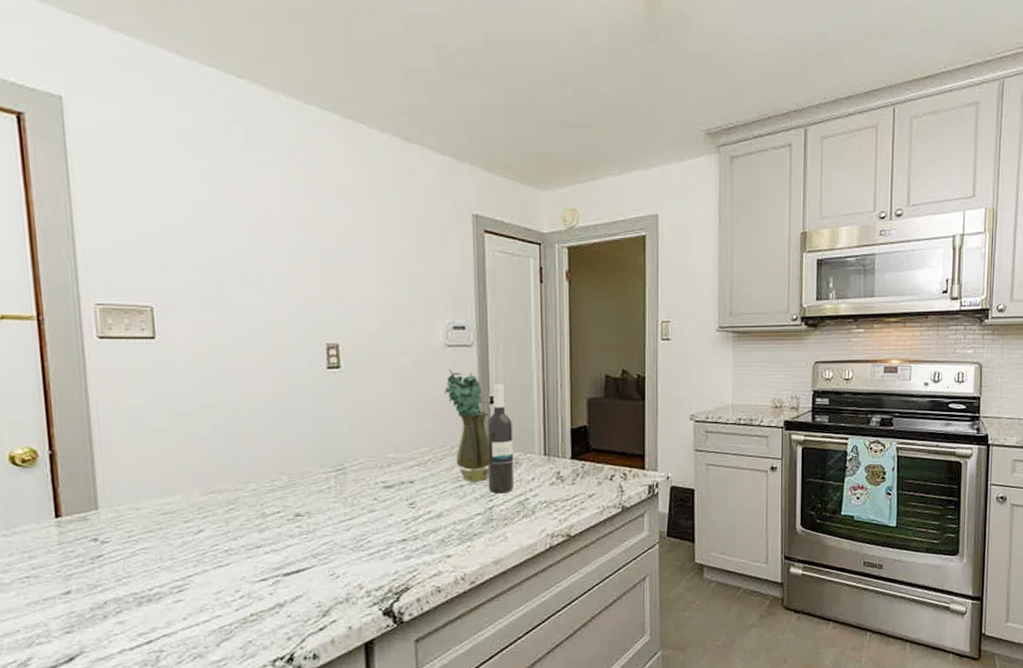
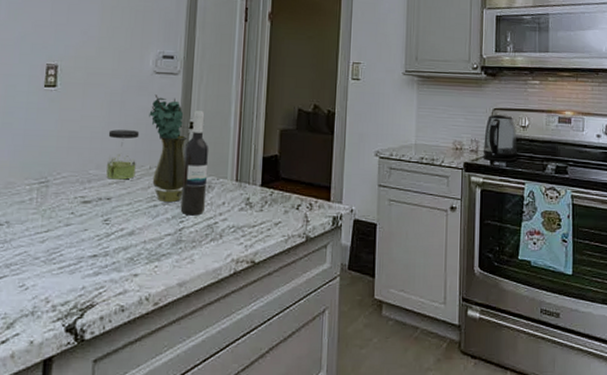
jar: none [403,409,437,462] -> present [106,129,140,180]
kettle: none [803,368,840,419] -> present [482,114,517,164]

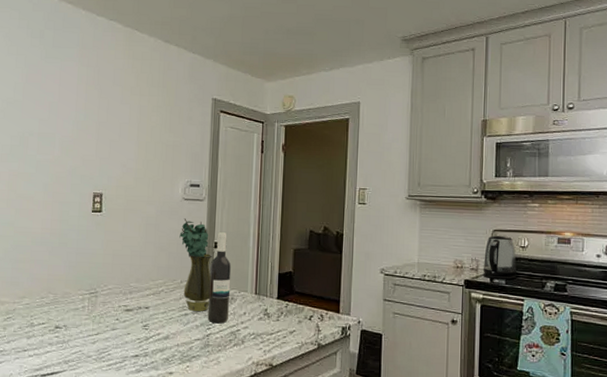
jar: present [106,129,140,180] -> none [145,249,172,292]

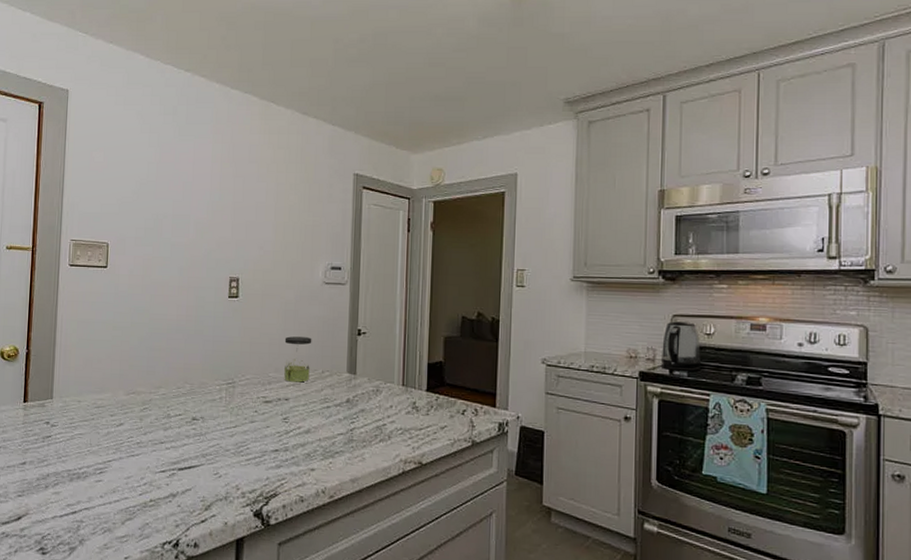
jar: none [145,249,172,292] -> present [284,336,312,382]
vase: present [179,218,213,311] -> none [320,303,356,404]
wine bottle: present [207,232,232,324] -> none [351,319,377,417]

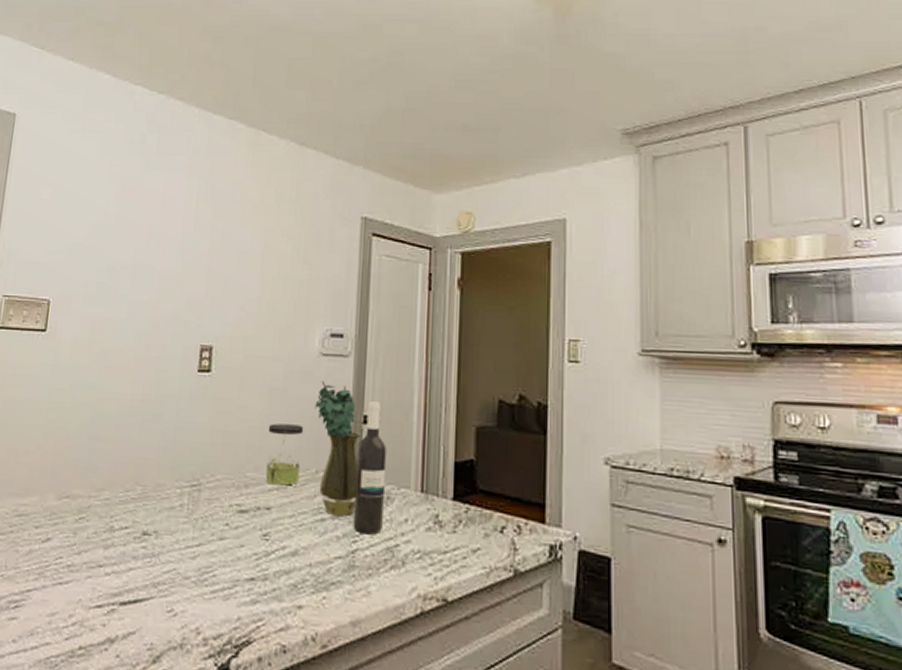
vase: none [320,303,356,404] -> present [315,381,361,516]
wine bottle: none [351,319,377,417] -> present [353,401,388,535]
kettle: present [660,321,701,374] -> none [761,410,815,481]

